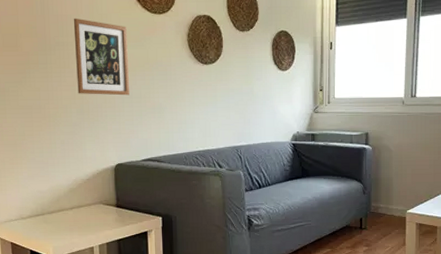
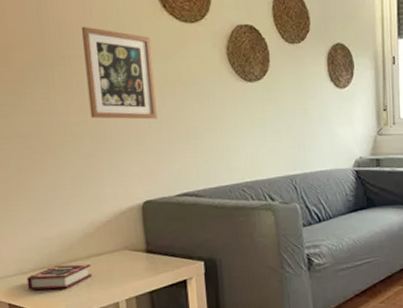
book: none [25,214,74,233] -> present [26,263,93,290]

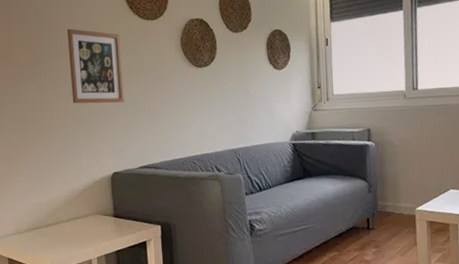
book: present [26,263,93,290] -> none [22,226,72,248]

